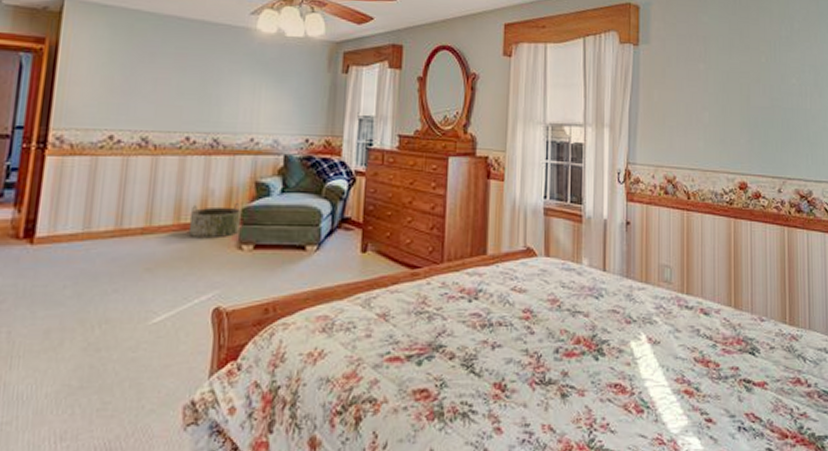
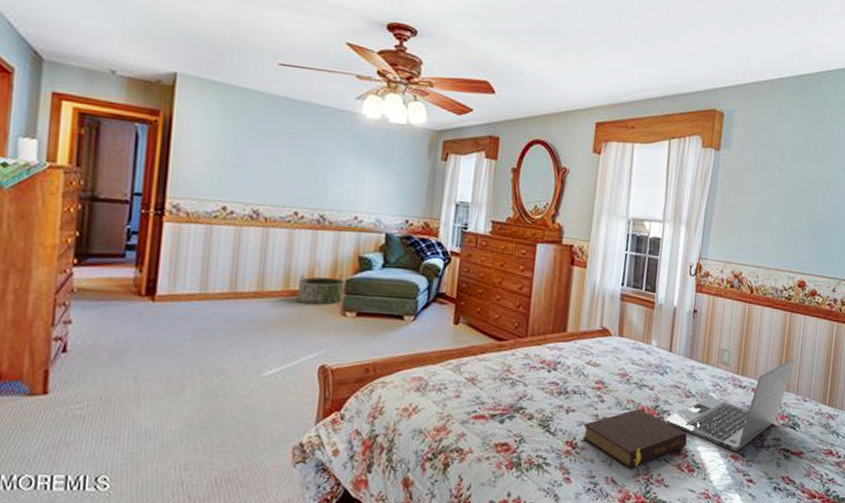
book: none [512,340,632,412] -> present [582,409,687,468]
laptop: none [606,270,746,386] -> present [666,357,796,452]

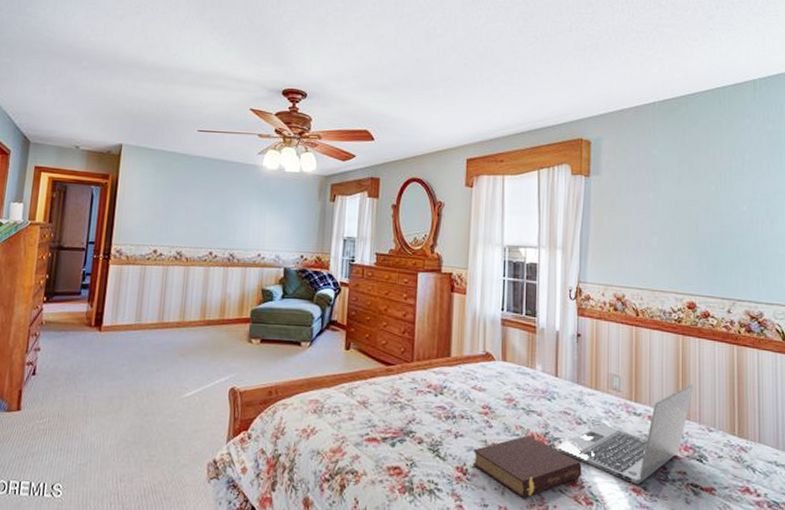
basket: present [297,273,345,305] -> none [211,304,251,333]

